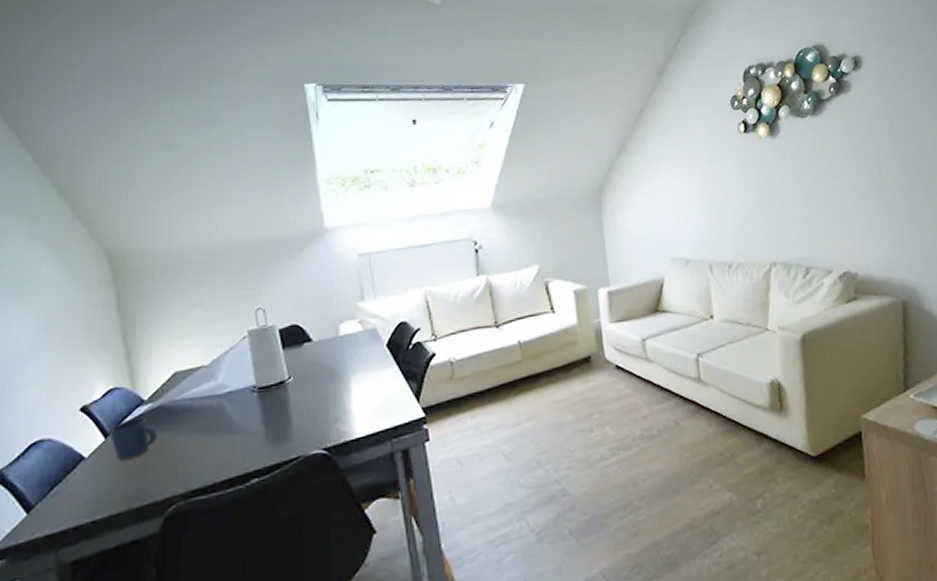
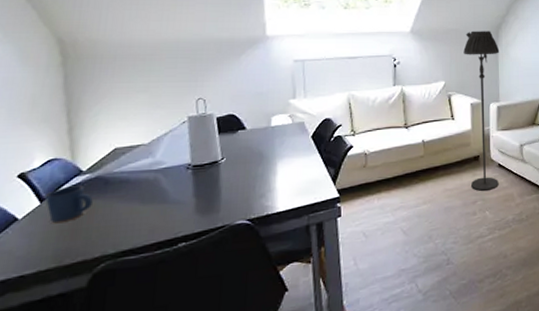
floor lamp: none [558,196,619,401] -> present [463,31,500,191]

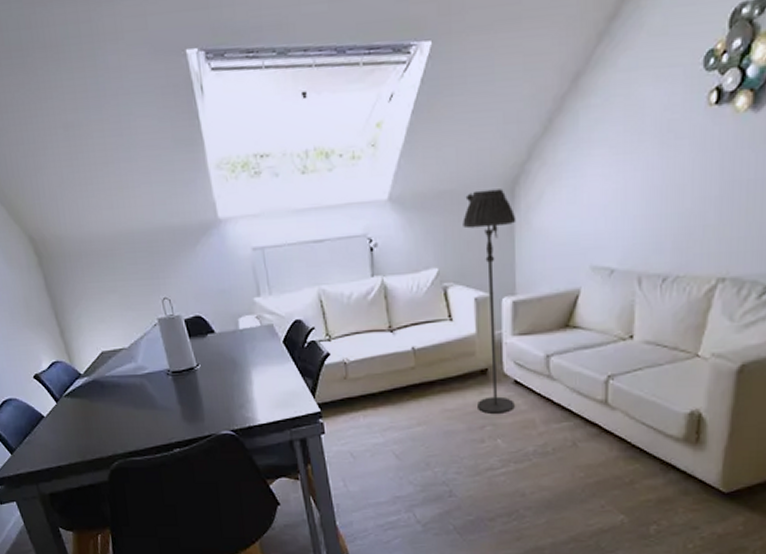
mug: present [44,185,93,224] -> none [58,388,96,423]

